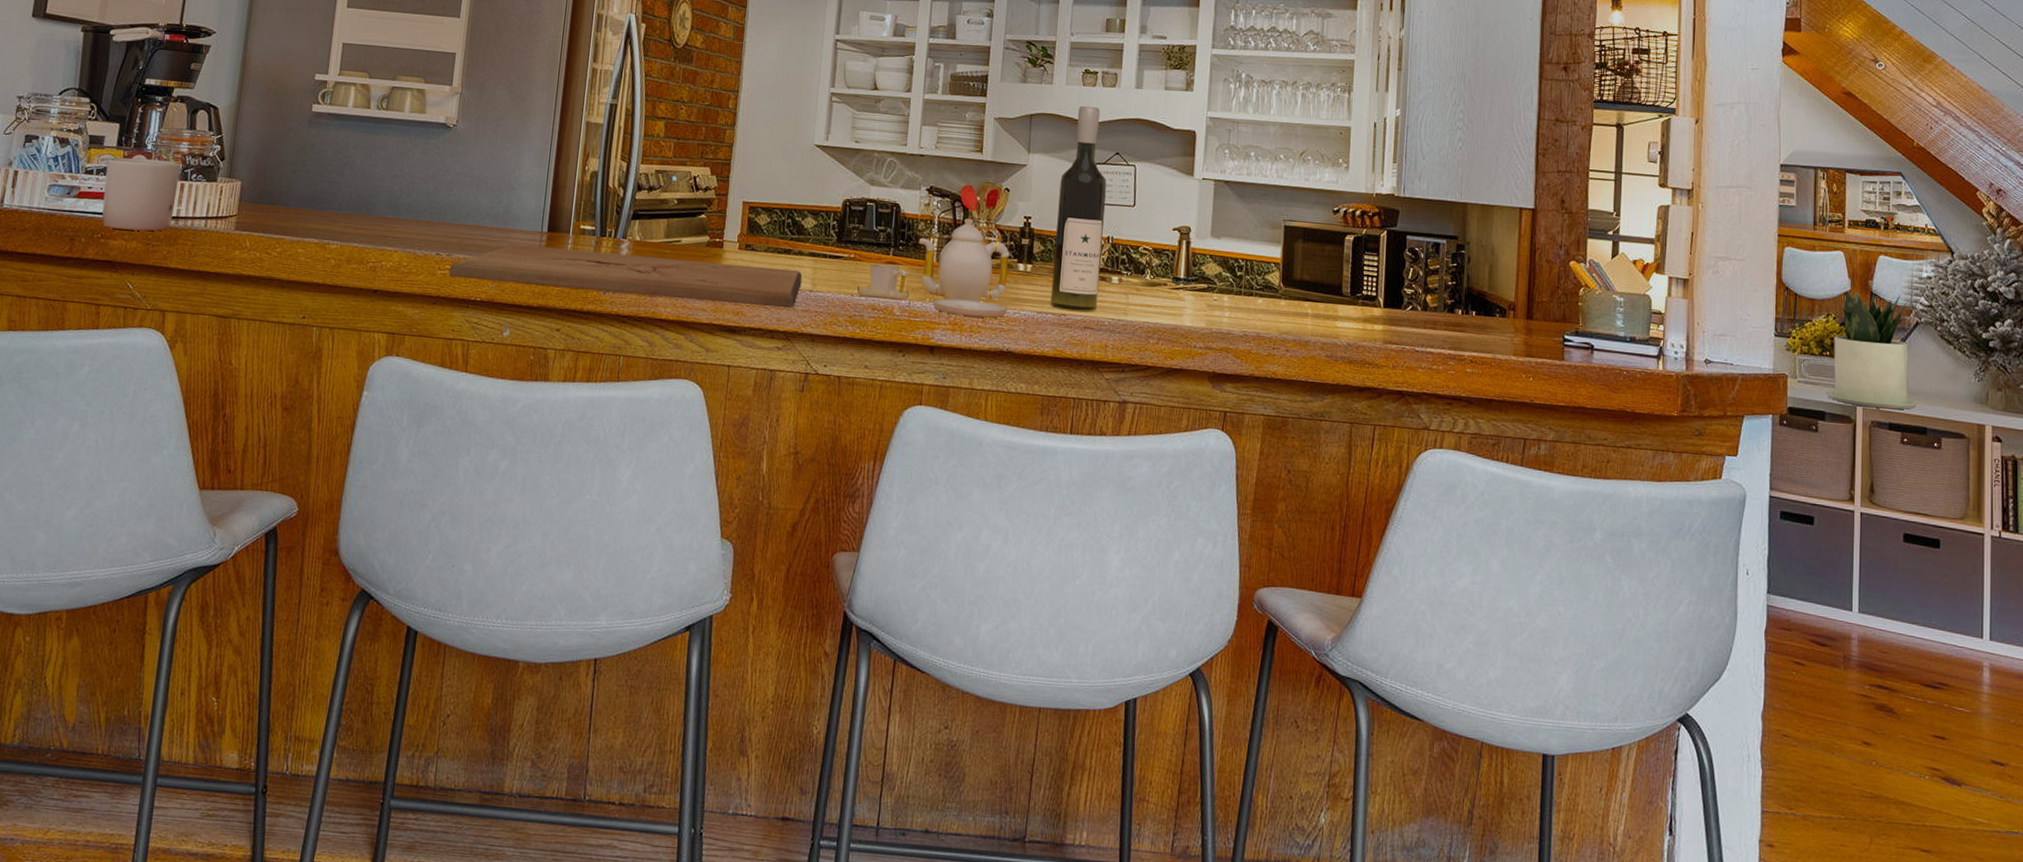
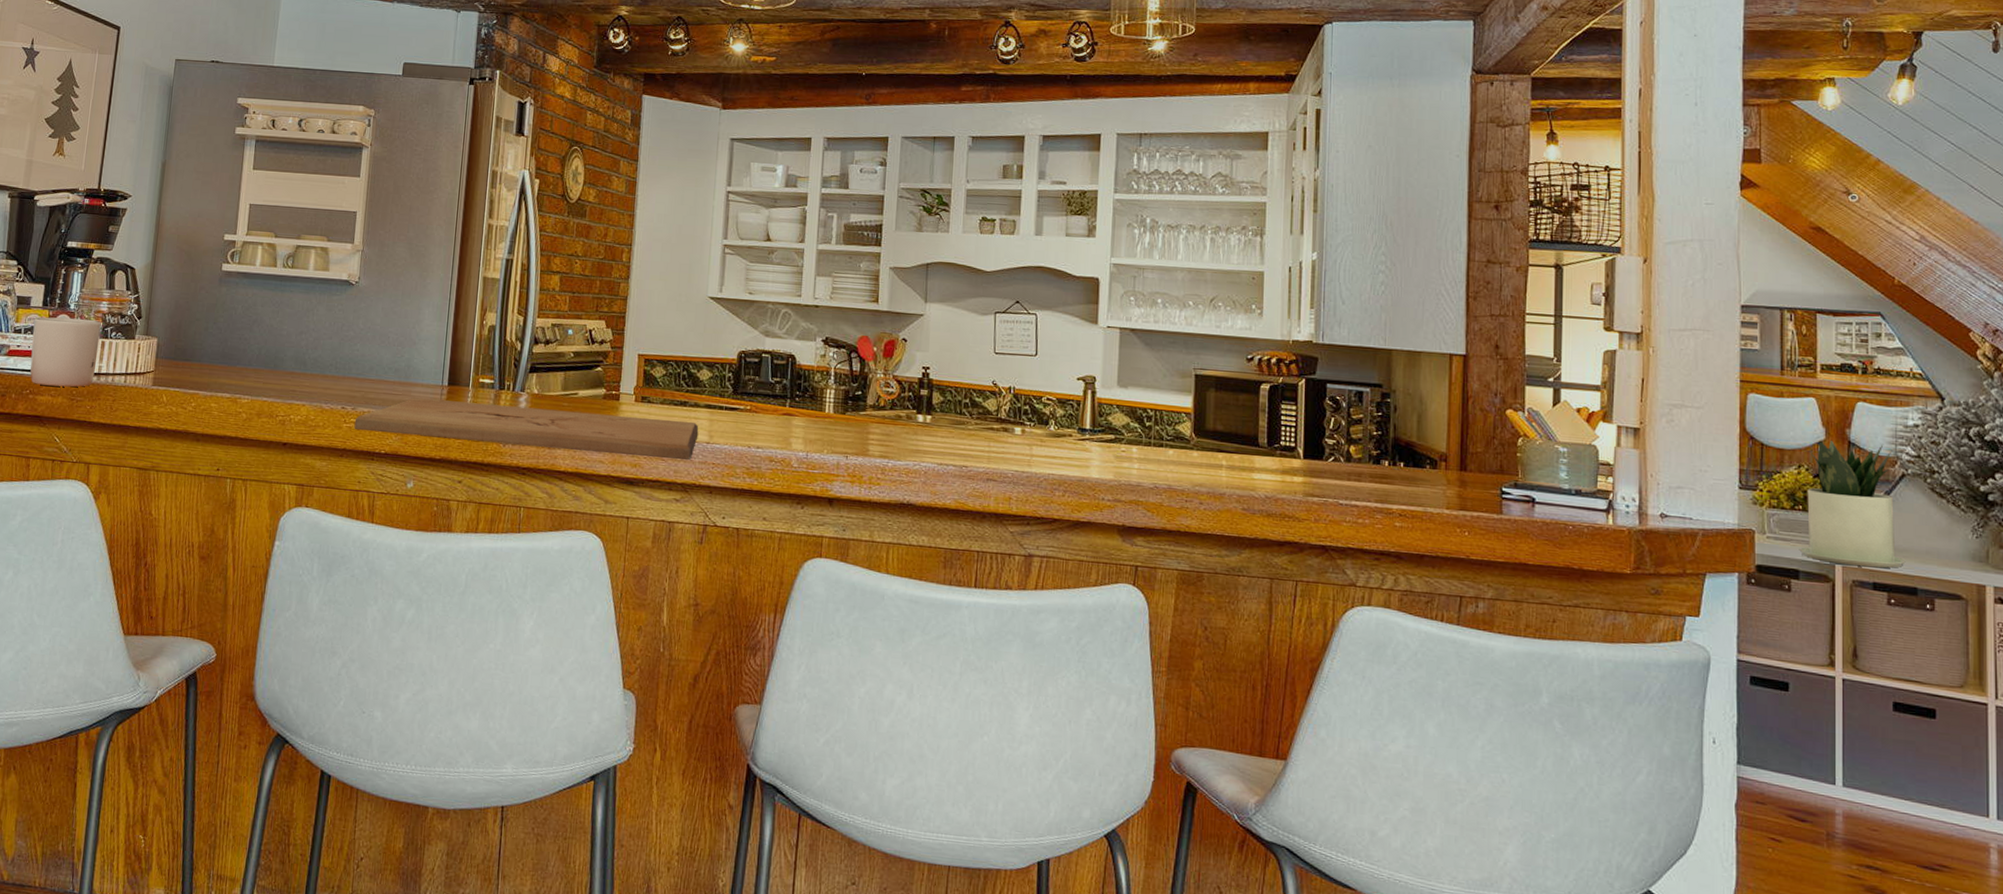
teapot: present [857,218,1010,318] -> none [754,369,908,470]
bottle: present [1050,105,1107,313] -> none [951,253,1008,465]

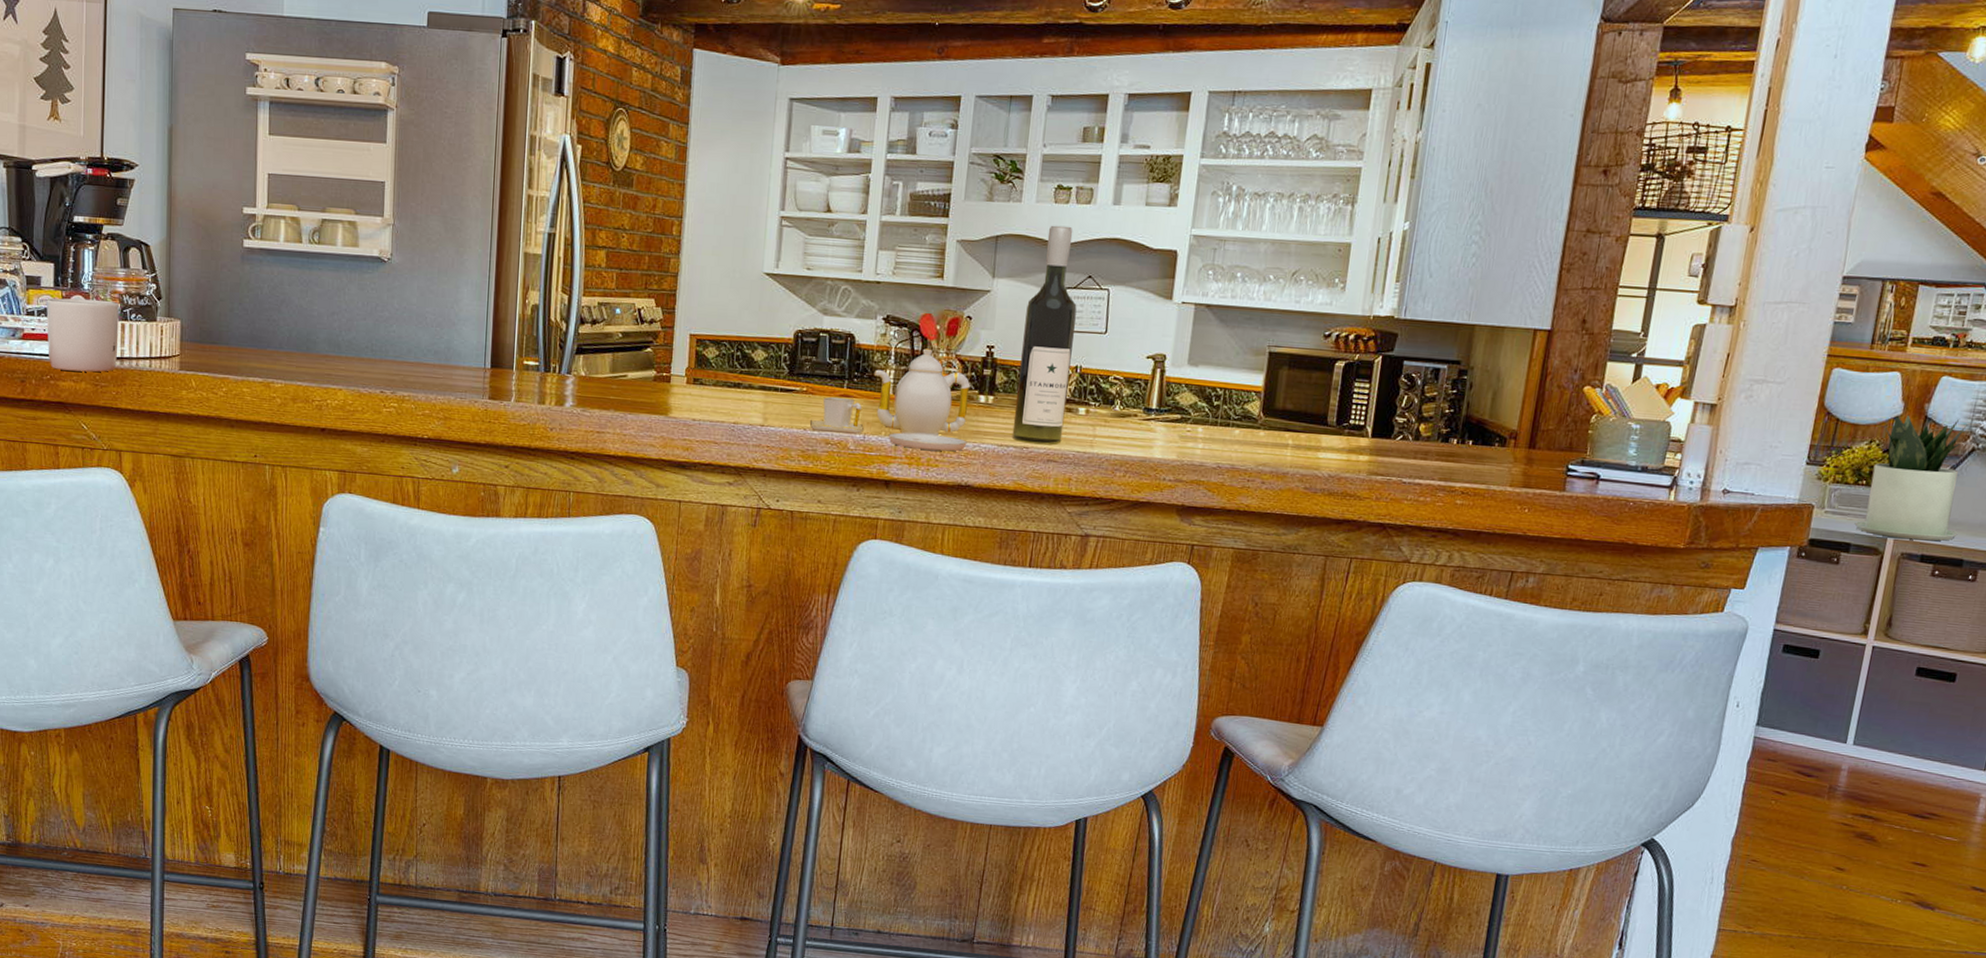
cutting board: present [354,397,699,461] -> none [394,381,753,444]
teapot: none [754,369,908,470] -> present [810,348,971,452]
bottle: none [951,253,1008,465] -> present [1012,225,1078,446]

